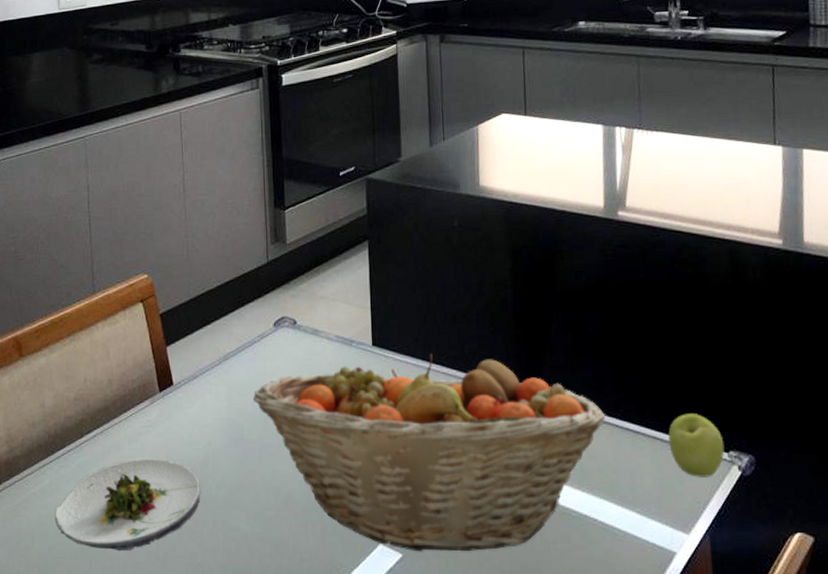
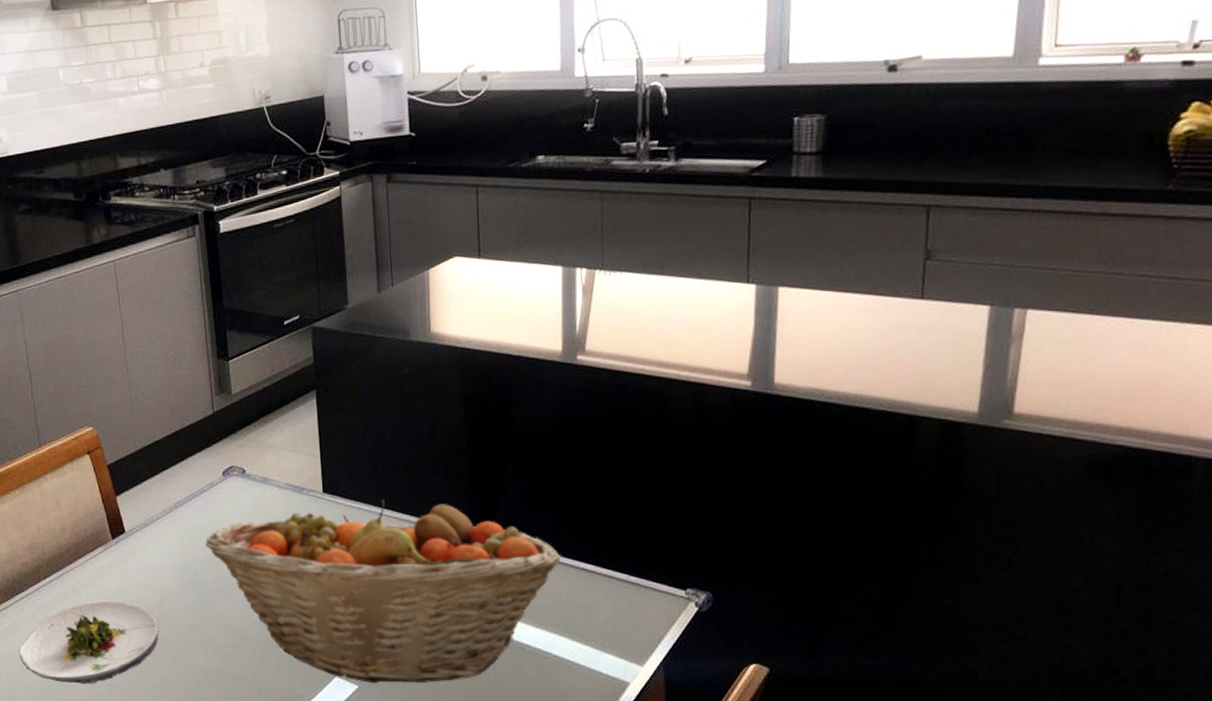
apple: present [668,414,725,477] -> none [624,554,682,614]

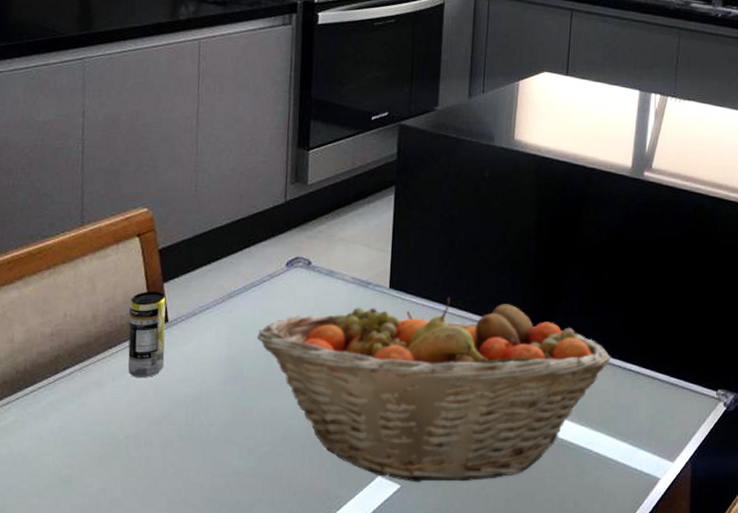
salad plate: present [19,600,160,685] -> none [17,395,192,489]
beverage can: none [89,504,128,585] -> present [127,291,166,379]

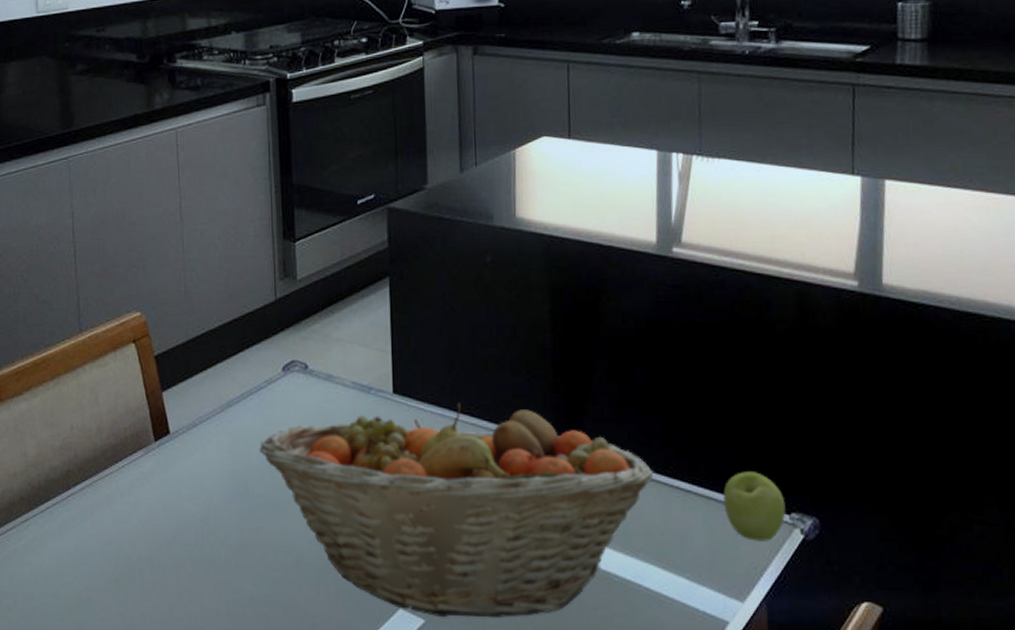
beverage can: present [127,291,166,379] -> none [131,400,170,495]
apple: none [665,357,714,413] -> present [723,472,786,541]

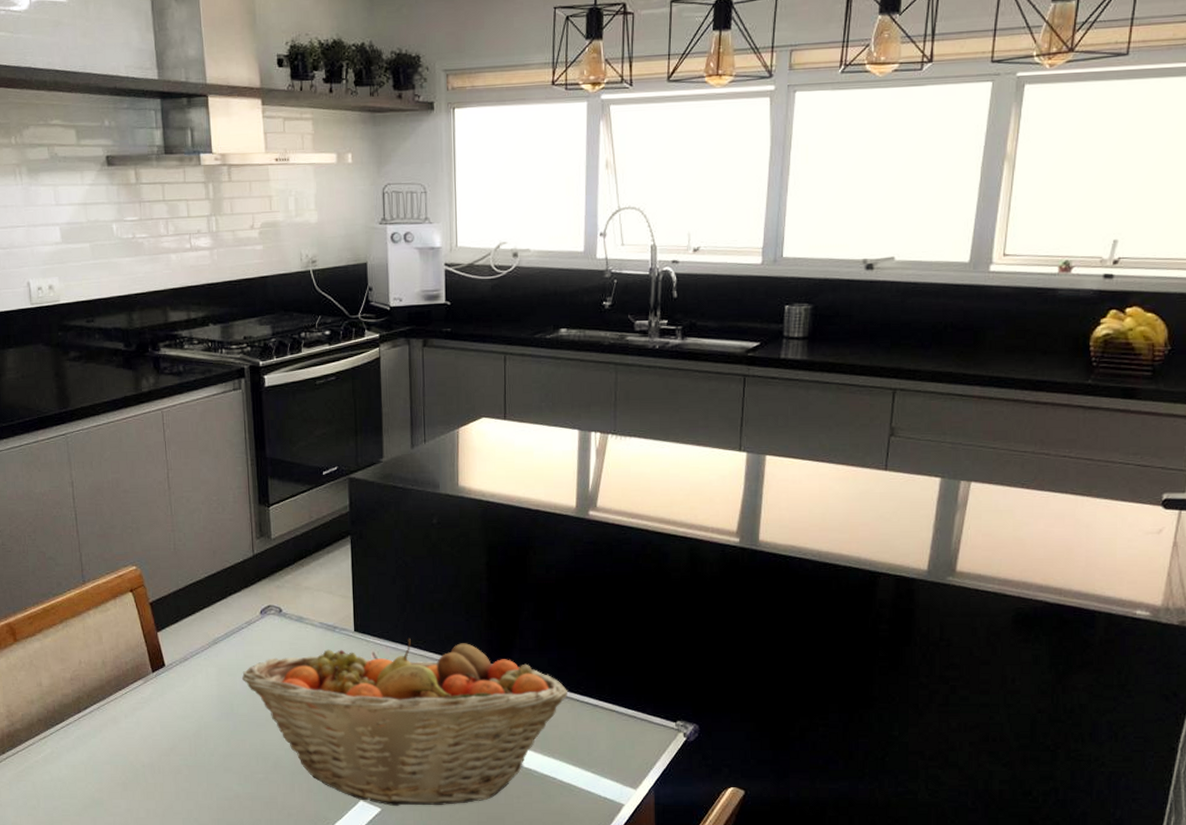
apple: present [723,472,786,541] -> none [623,690,673,743]

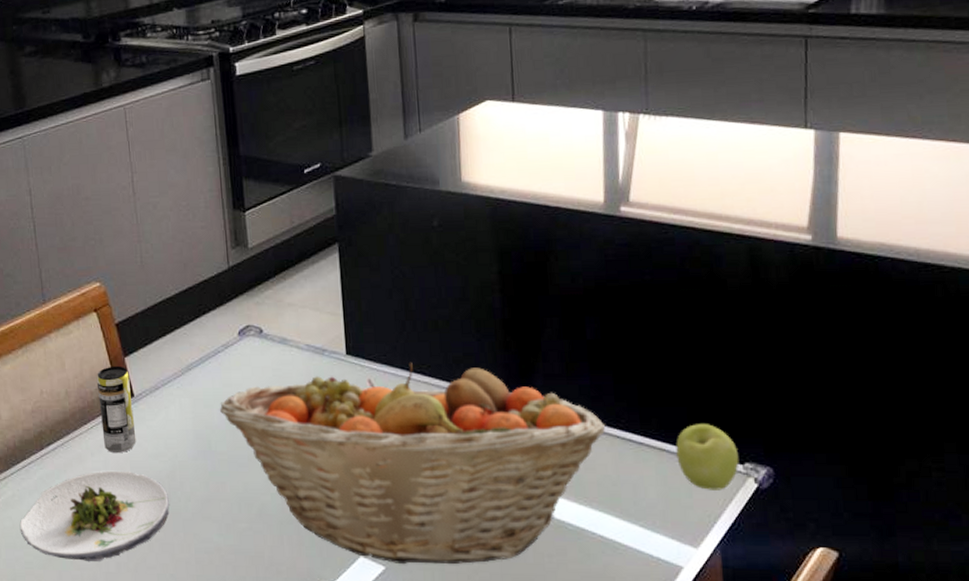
salad plate: none [58,730,196,809] -> present [20,470,170,562]
beverage can: none [131,639,166,716] -> present [96,365,137,454]
apple: none [623,690,673,743] -> present [676,424,740,490]

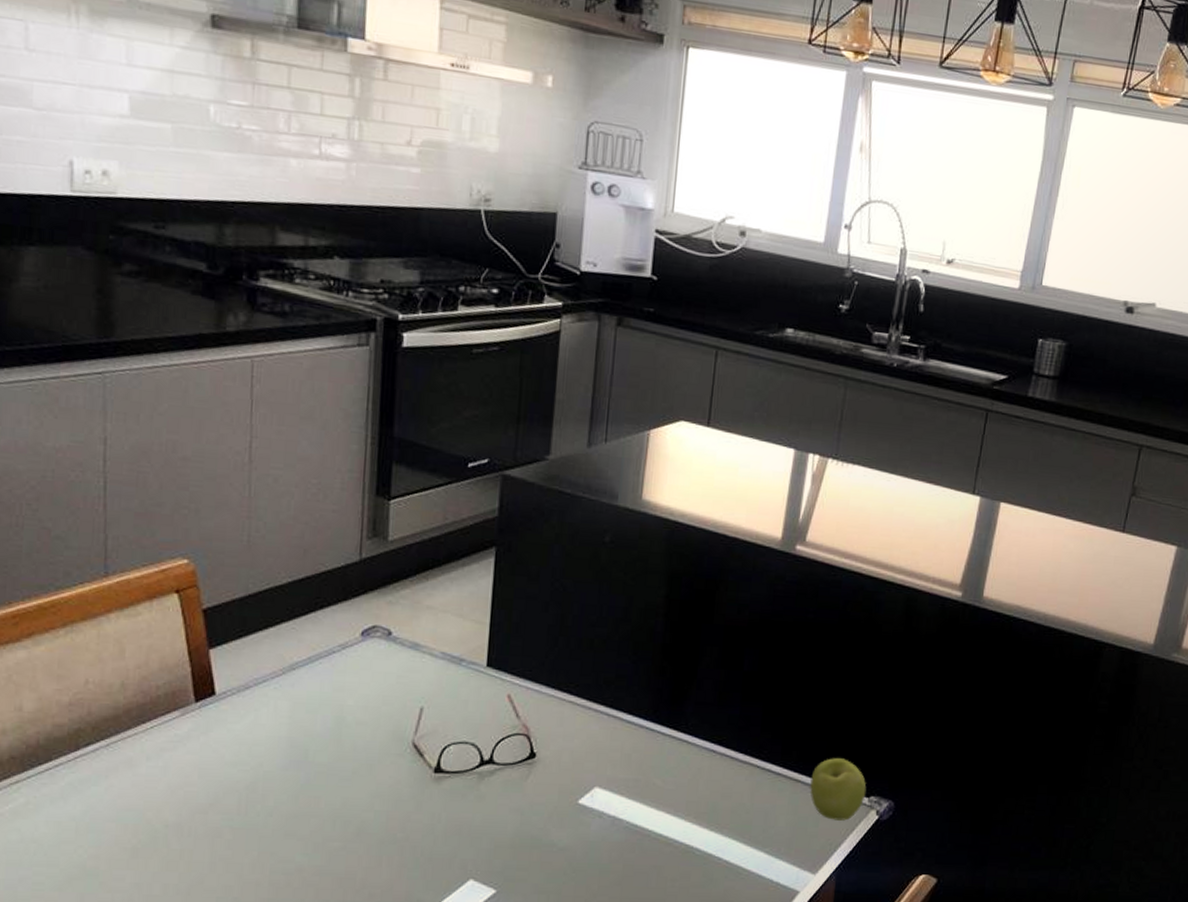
salad plate: present [20,470,170,562] -> none [30,778,245,884]
beverage can: present [96,365,137,454] -> none [165,657,213,759]
fruit basket: present [220,362,605,565] -> none [326,679,747,888]

